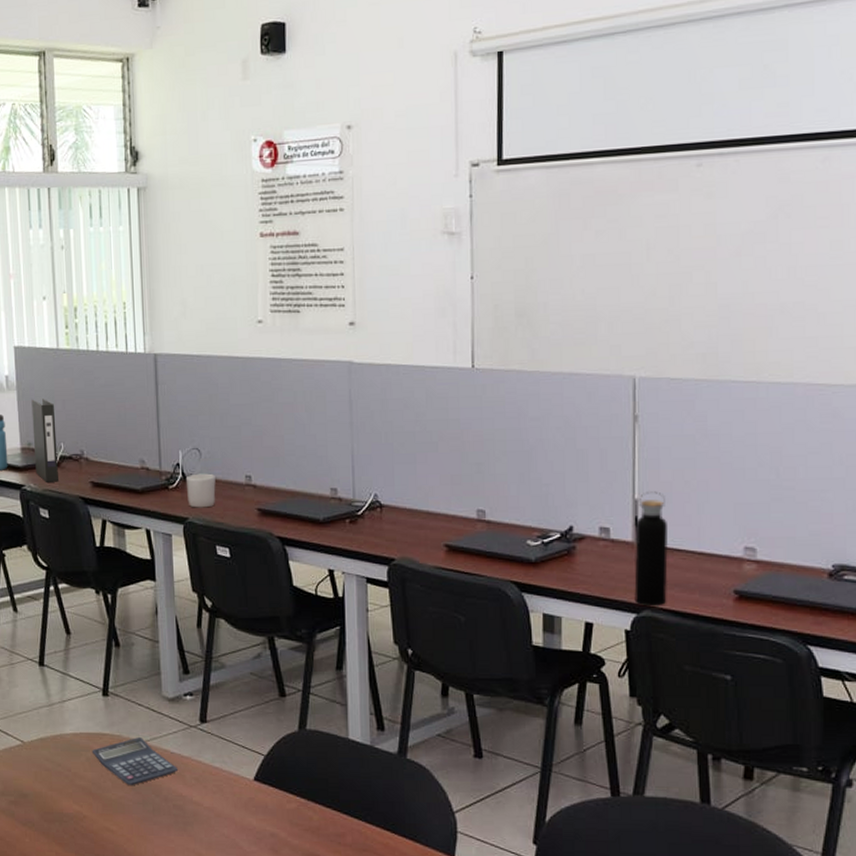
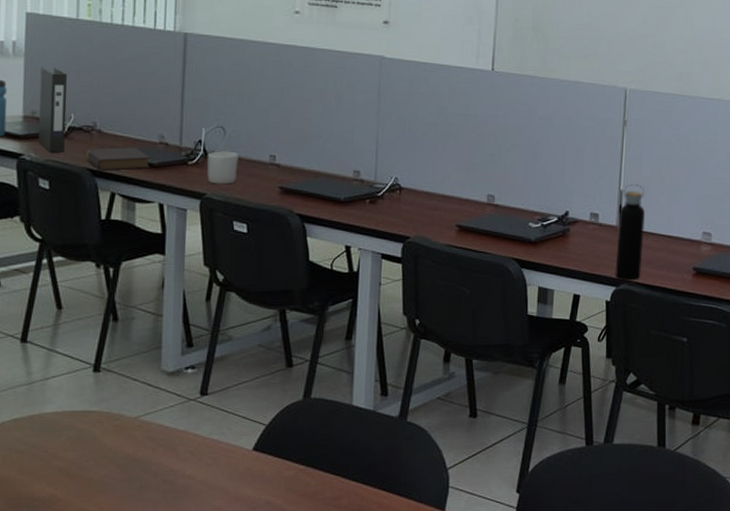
book: none [76,474,135,498] -> present [84,147,150,171]
calculator: present [91,736,178,786] -> none [74,412,171,464]

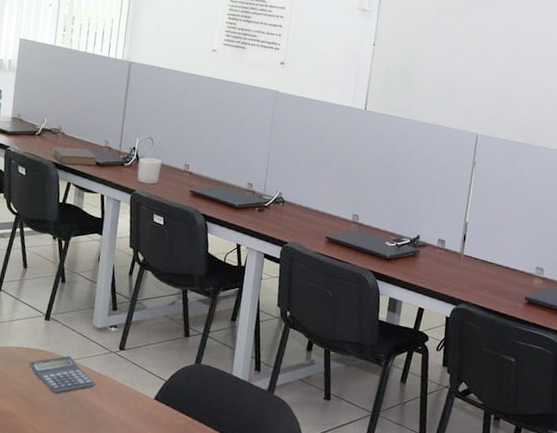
binder: present [38,67,68,153] -> none [20,81,44,148]
calculator: none [74,412,171,464] -> present [28,355,96,394]
water bottle: present [615,184,645,281] -> none [455,217,487,302]

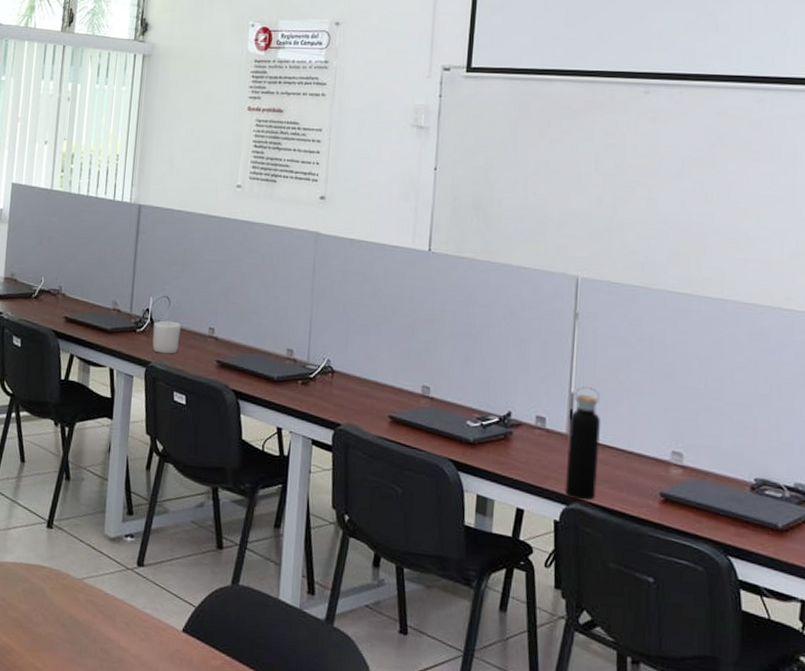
calculator: present [28,355,96,394] -> none [28,573,110,624]
book: present [51,147,98,166] -> none [50,311,105,334]
water bottle: none [455,217,487,302] -> present [565,386,601,500]

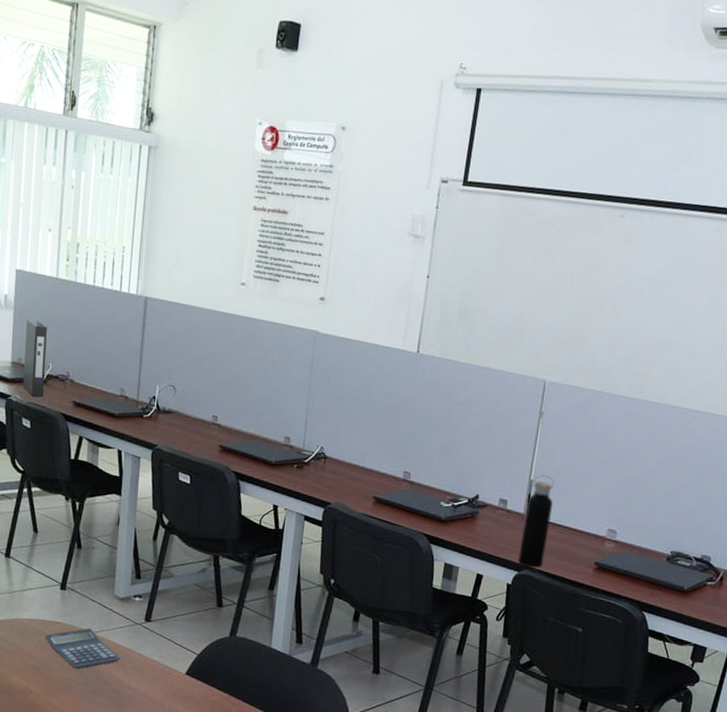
binder: none [15,233,41,313] -> present [23,319,47,397]
calculator: none [28,573,110,624] -> present [44,627,120,669]
mug: present [152,320,181,354] -> none [158,407,186,439]

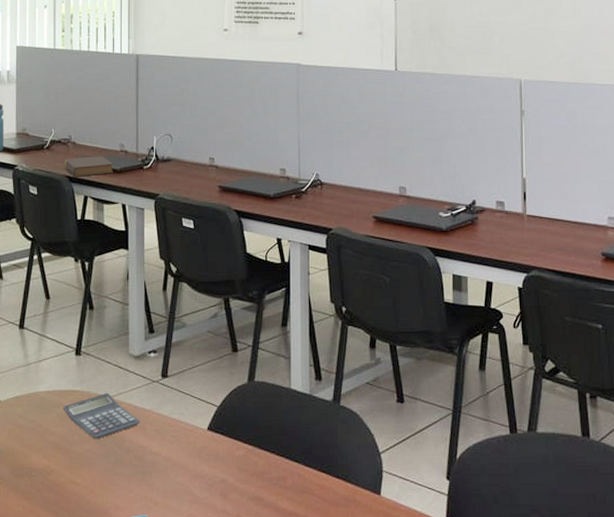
binder: present [23,319,47,397] -> none [28,91,49,163]
book: none [59,396,112,418] -> present [63,156,114,177]
water bottle: present [518,475,554,567] -> none [523,171,551,267]

